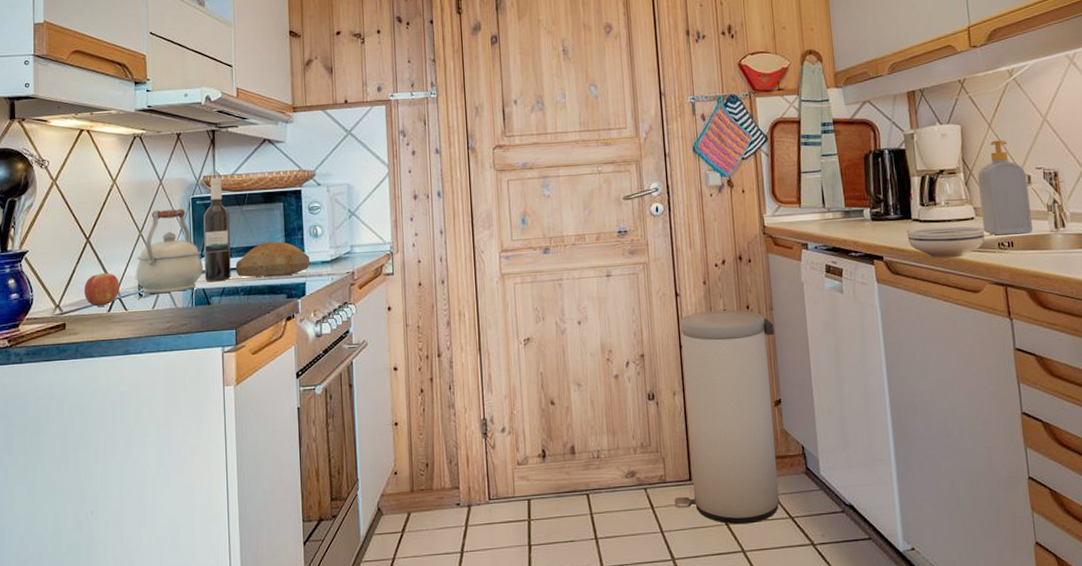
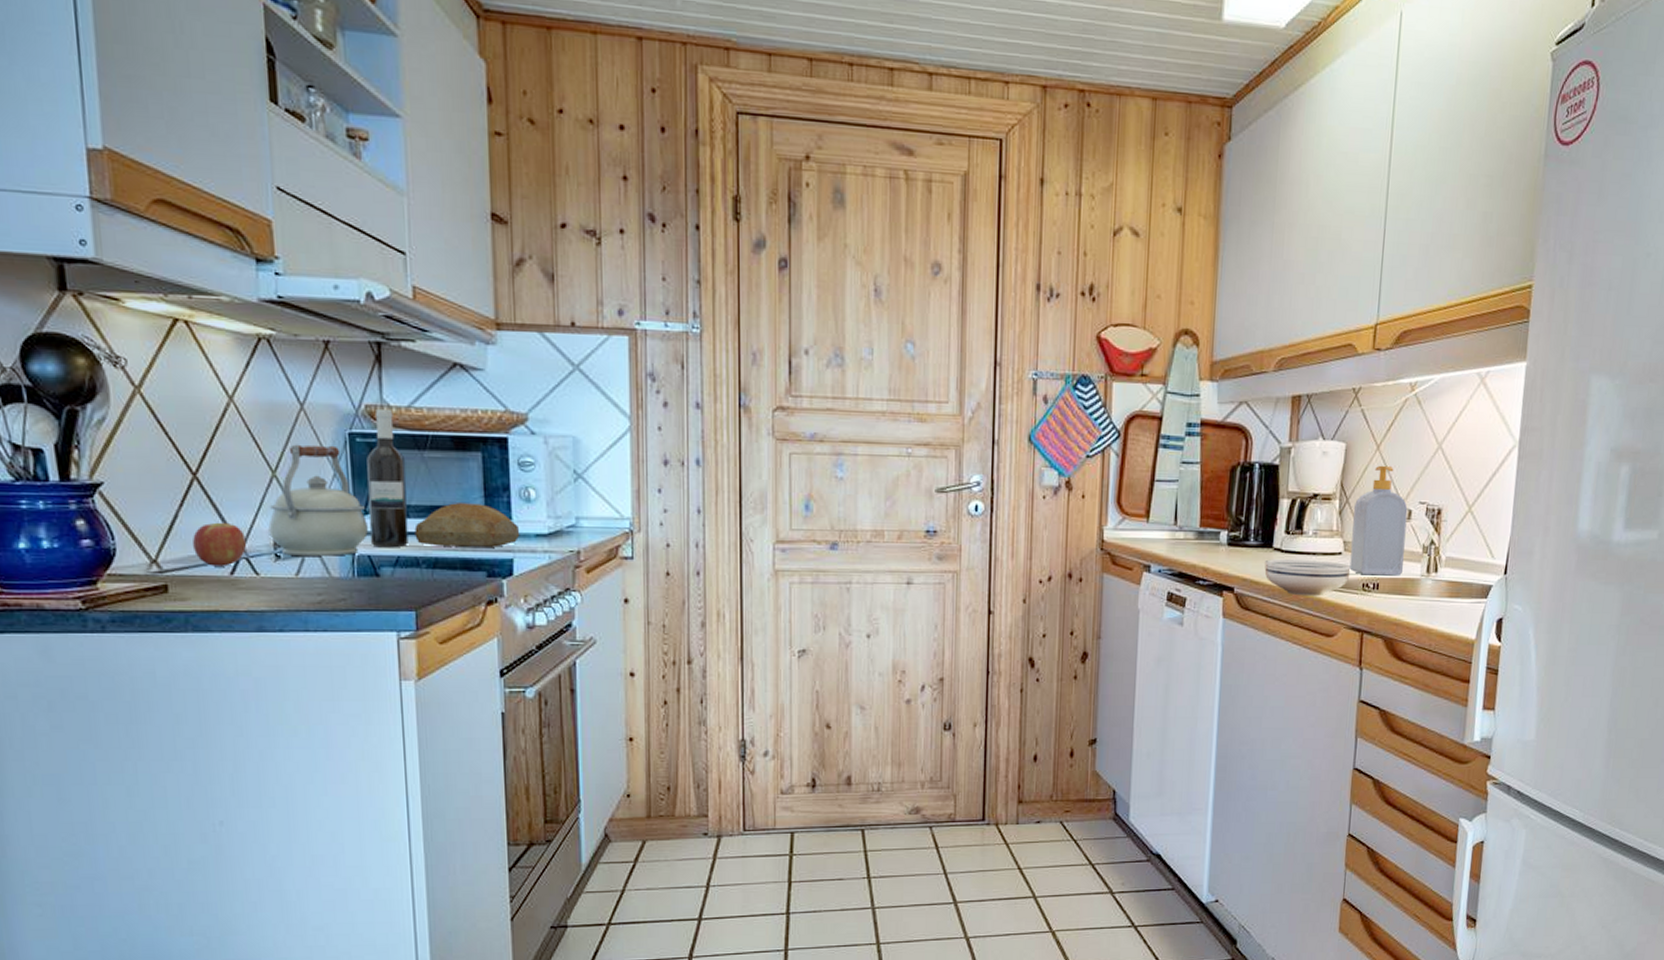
pedal bin: present [674,309,780,525] -> none [962,634,1099,869]

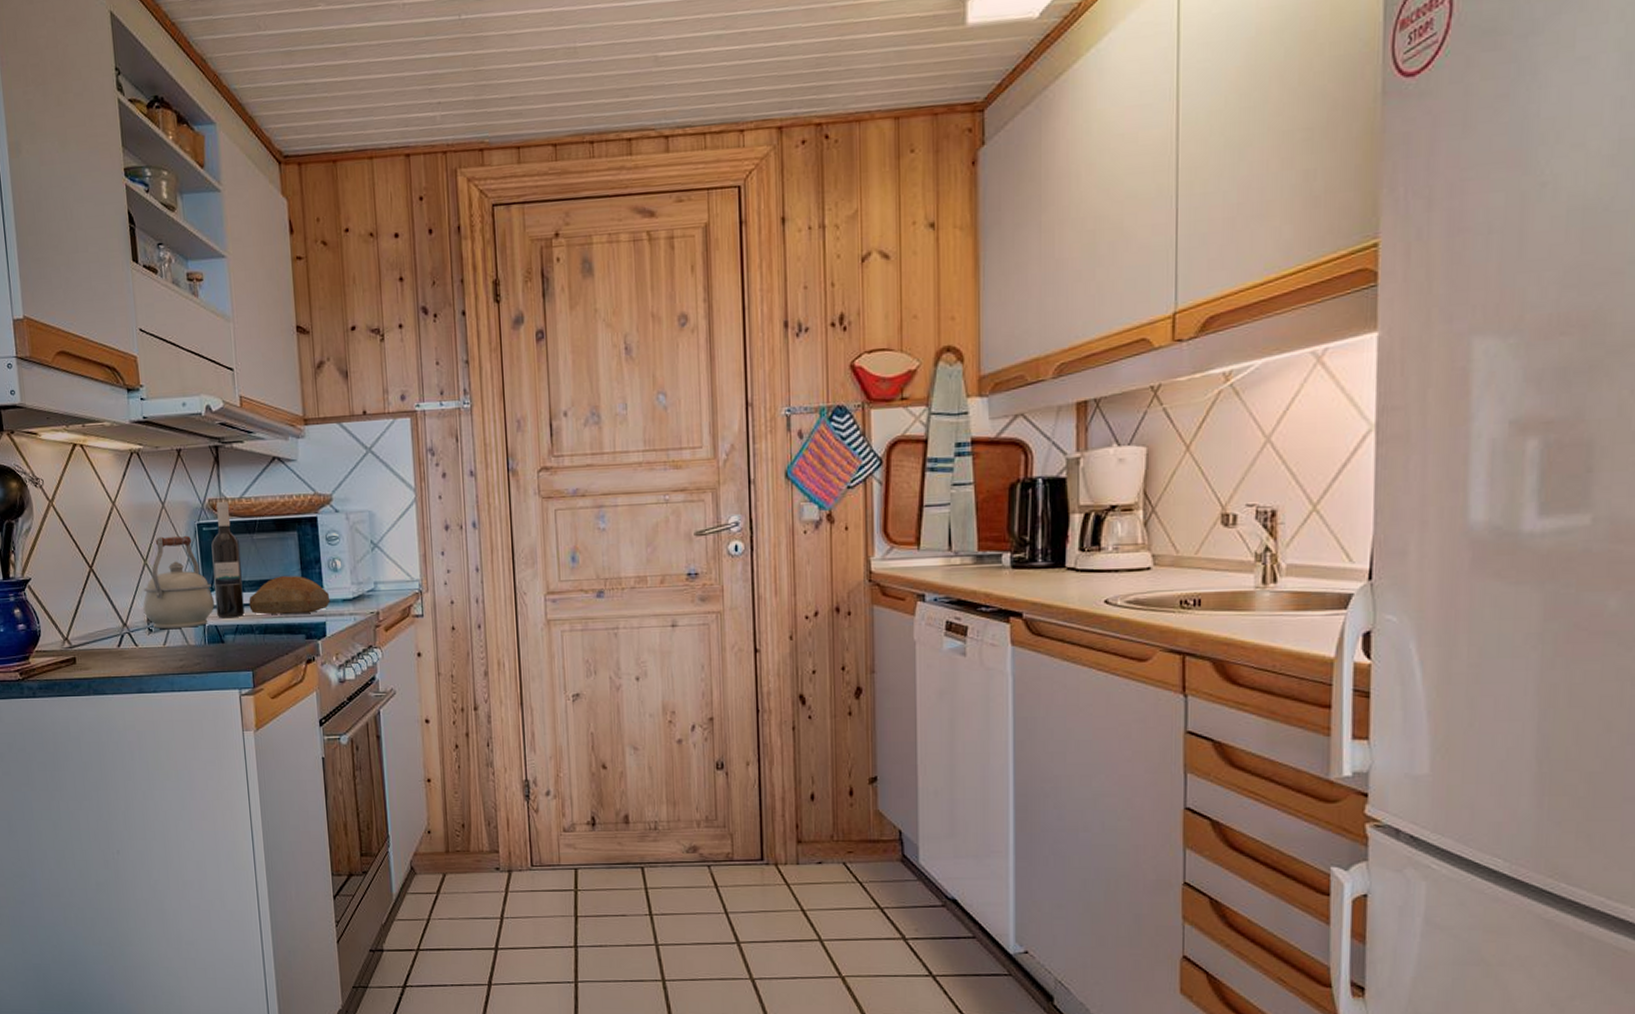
fruit: present [192,522,246,567] -> none [91,604,128,641]
bowl: present [1264,558,1351,597] -> none [1057,577,1164,618]
soap bottle: present [1349,465,1408,576] -> none [1162,466,1232,591]

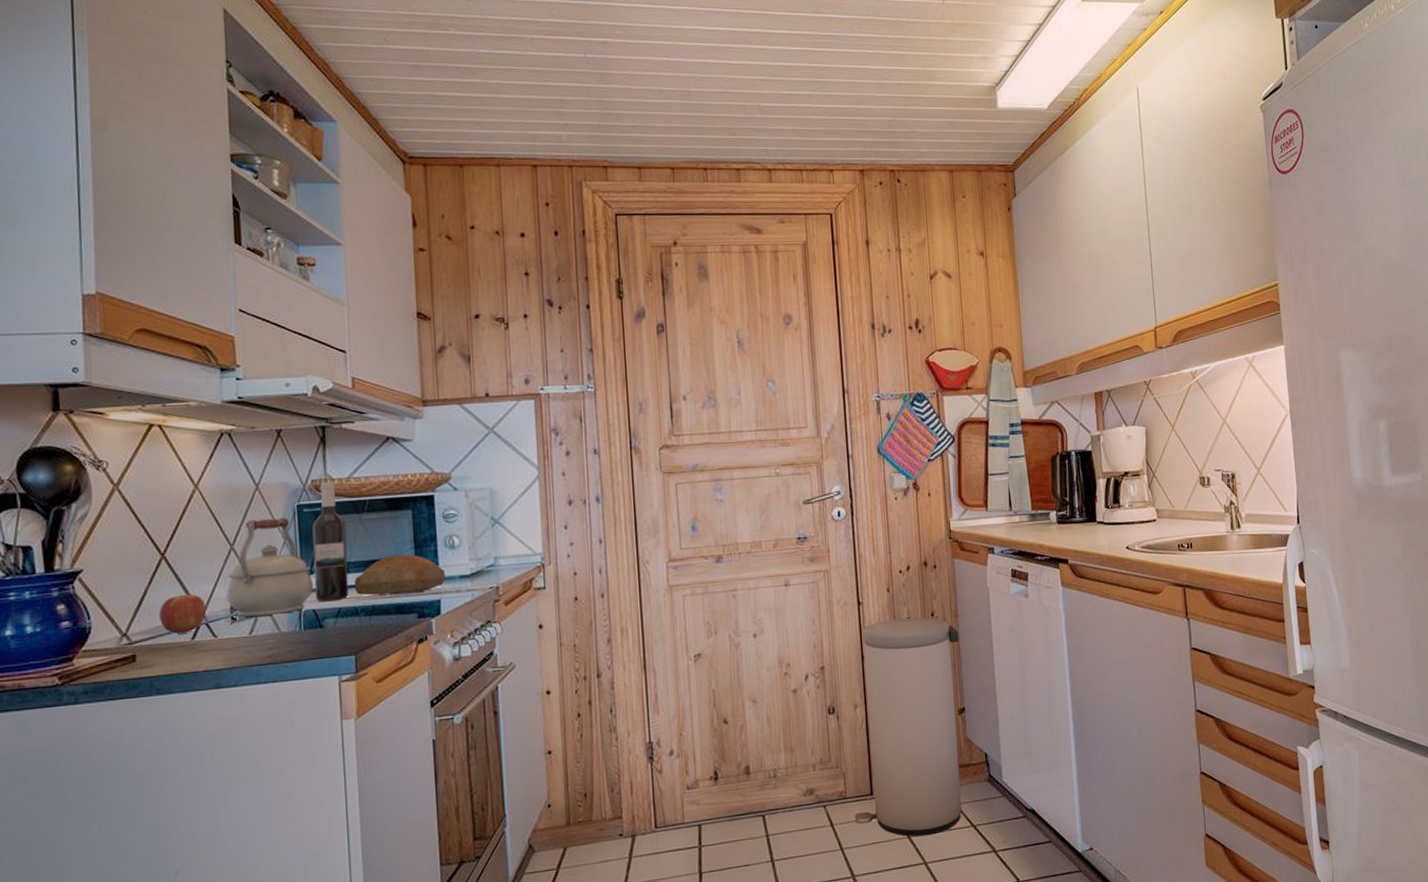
fruit: none [91,604,128,641] -> present [158,593,206,634]
pedal bin: none [742,670,875,912] -> present [854,617,962,837]

